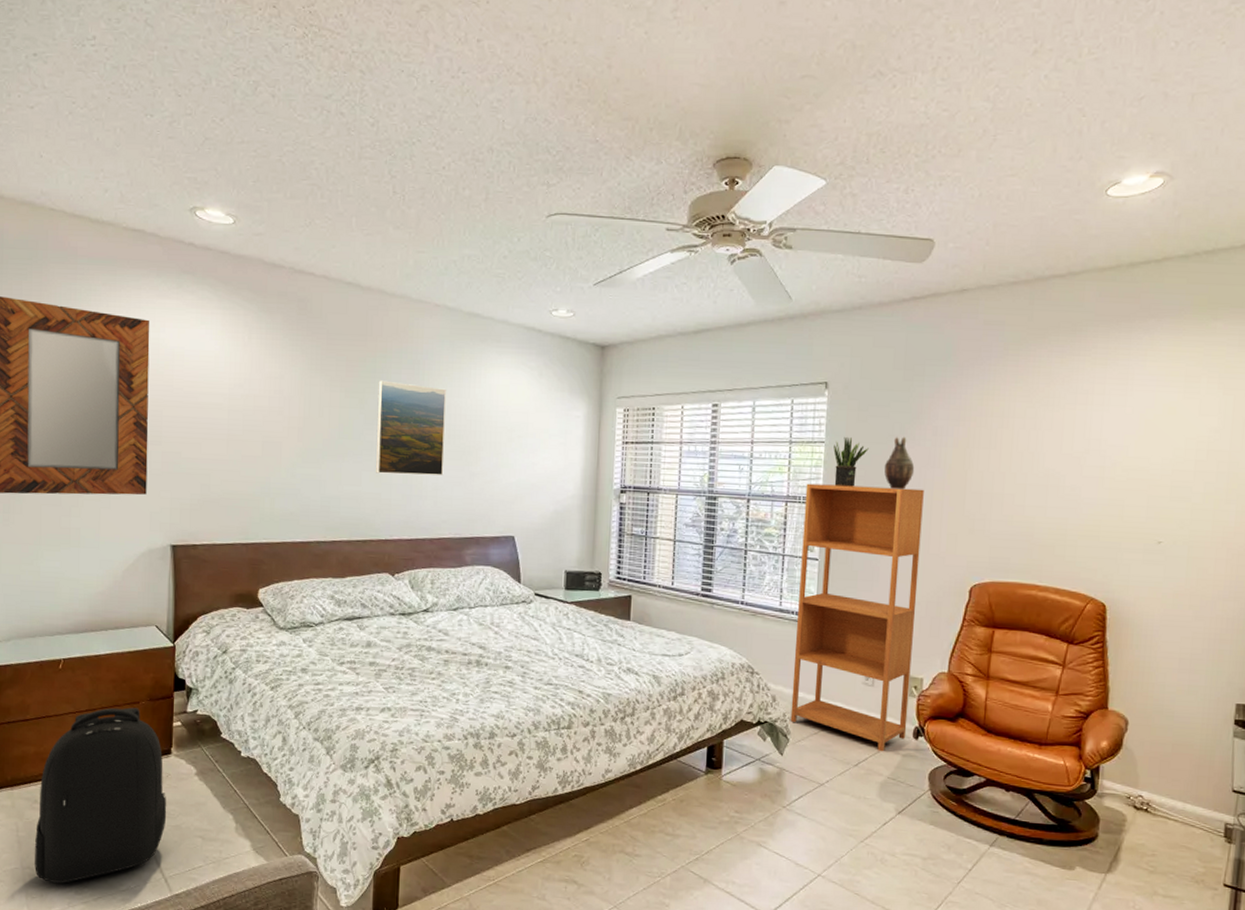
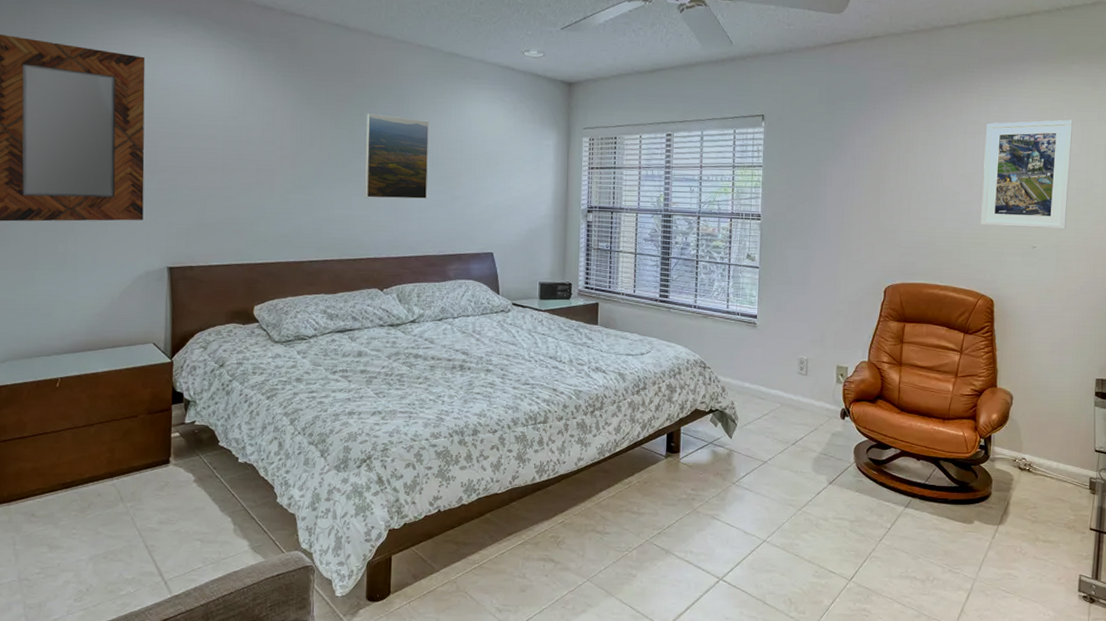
backpack: present [35,707,167,884] -> none [32,421,166,593]
bookcase: present [790,483,924,752] -> none [737,202,846,432]
potted plant: present [833,436,869,487] -> none [770,161,799,205]
decorative vase: present [884,436,915,490] -> none [813,161,838,206]
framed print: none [1091,388,1213,522] -> present [980,119,1073,230]

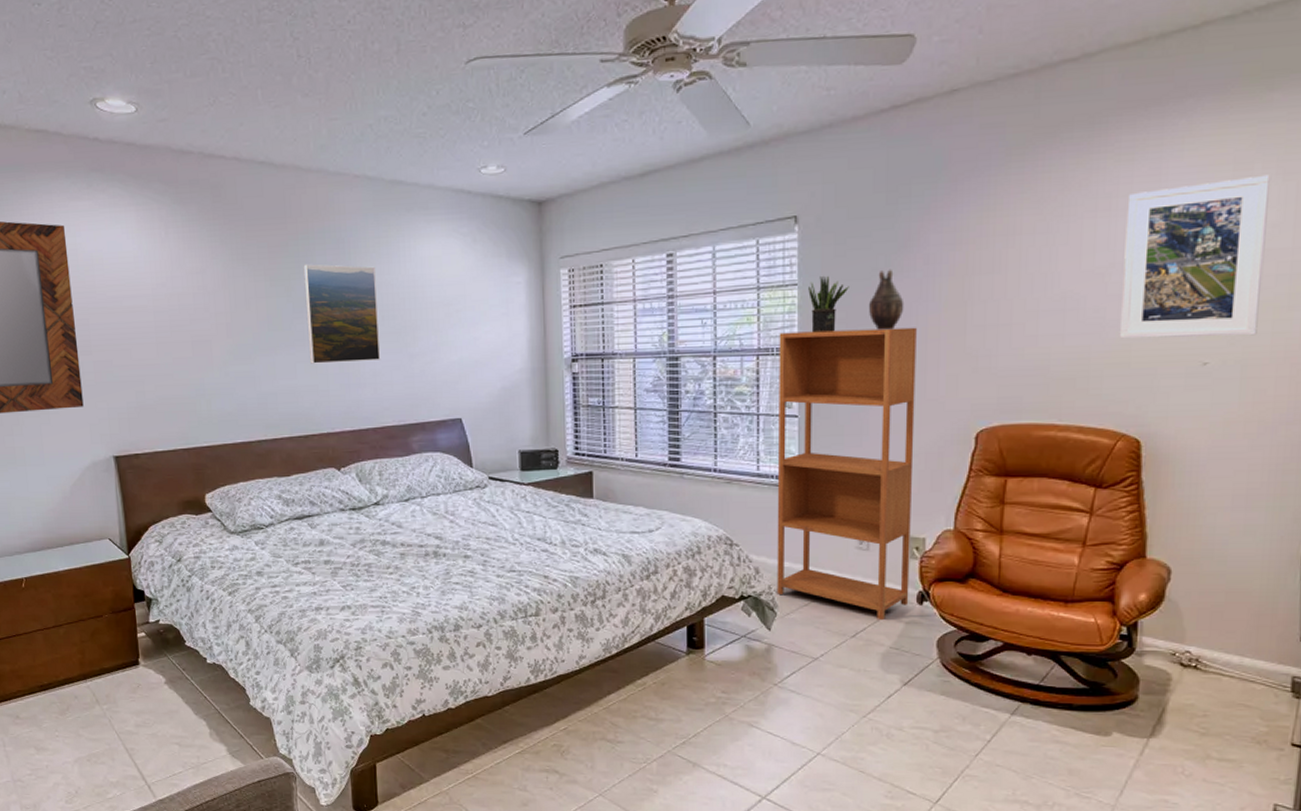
bookcase: none [737,202,846,432] -> present [777,327,917,621]
potted plant: none [770,161,799,205] -> present [808,275,849,333]
decorative vase: none [813,161,838,206] -> present [869,269,904,330]

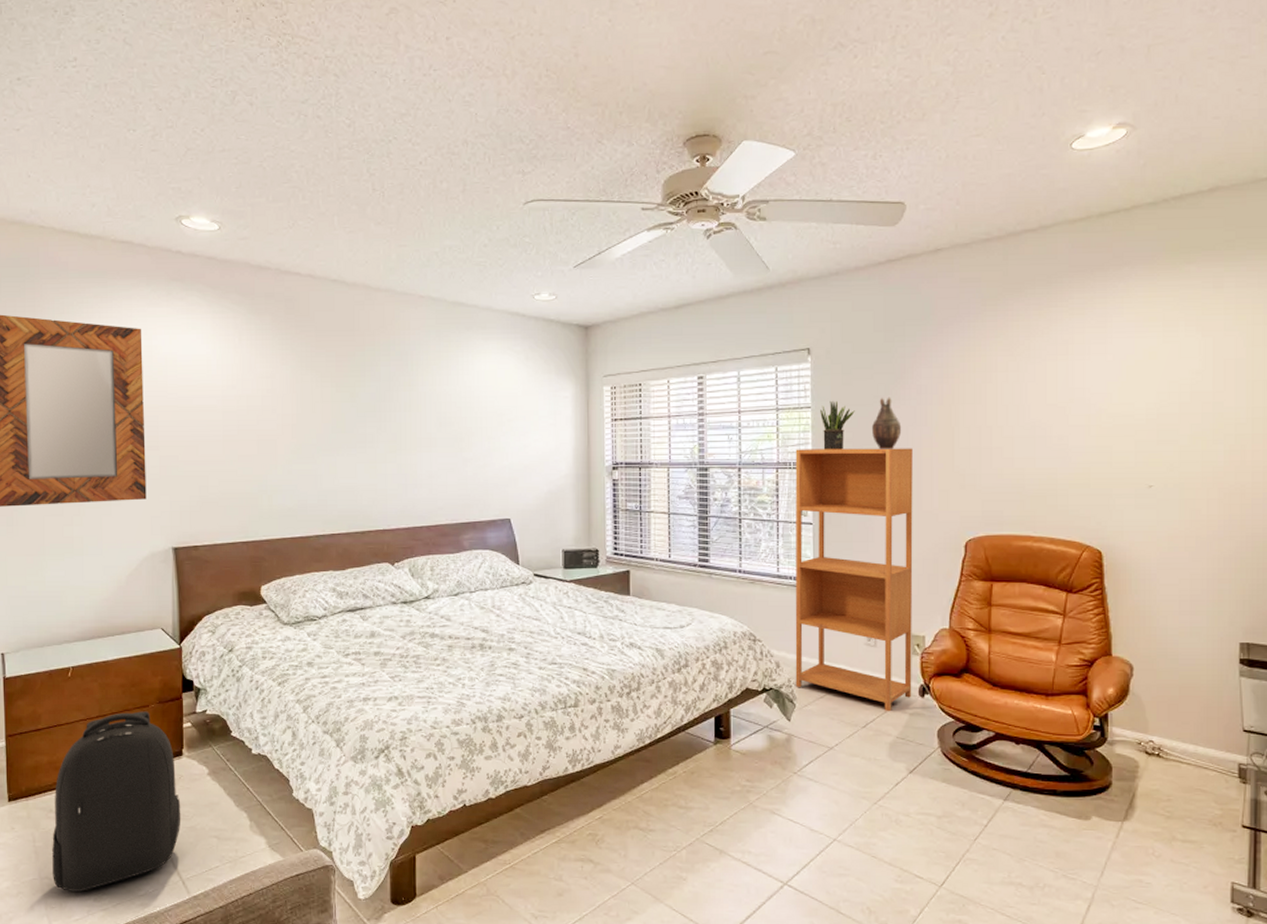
backpack: none [19,621,143,795] -> present [52,711,181,893]
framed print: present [303,264,381,364] -> none [368,373,437,465]
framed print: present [1119,174,1270,339] -> none [1080,331,1192,464]

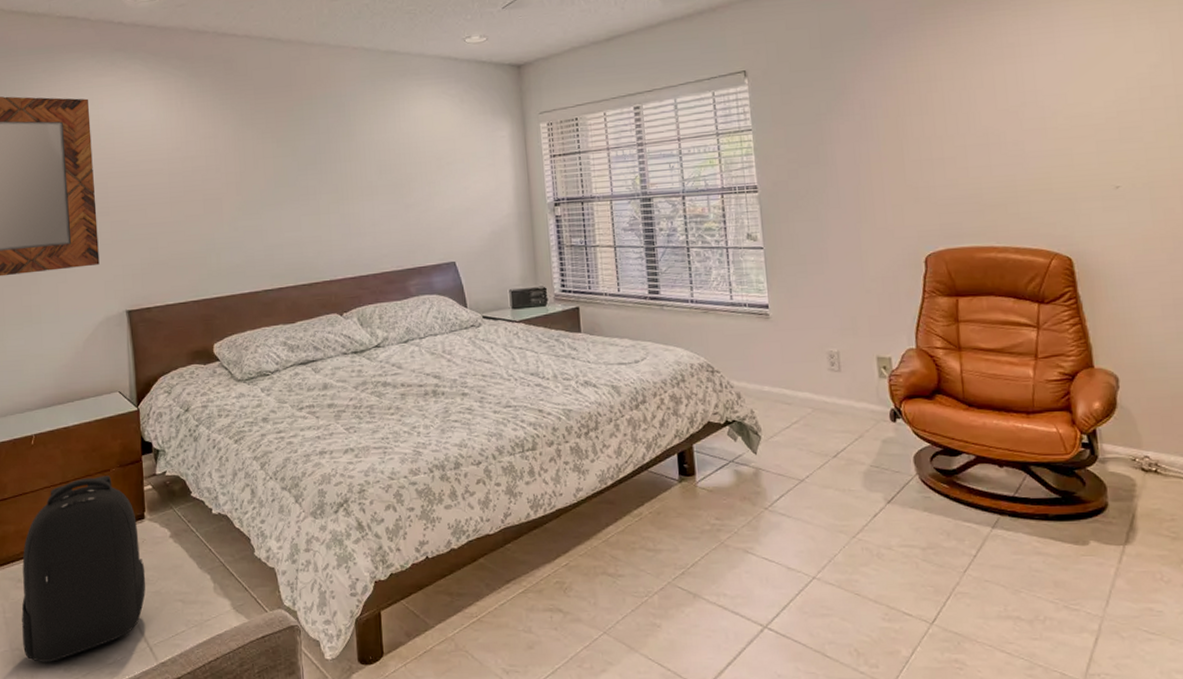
bookcase: present [795,448,913,712] -> none [739,164,883,440]
potted plant: present [820,400,855,450] -> none [762,121,798,172]
decorative vase: present [872,397,902,449] -> none [817,113,848,168]

